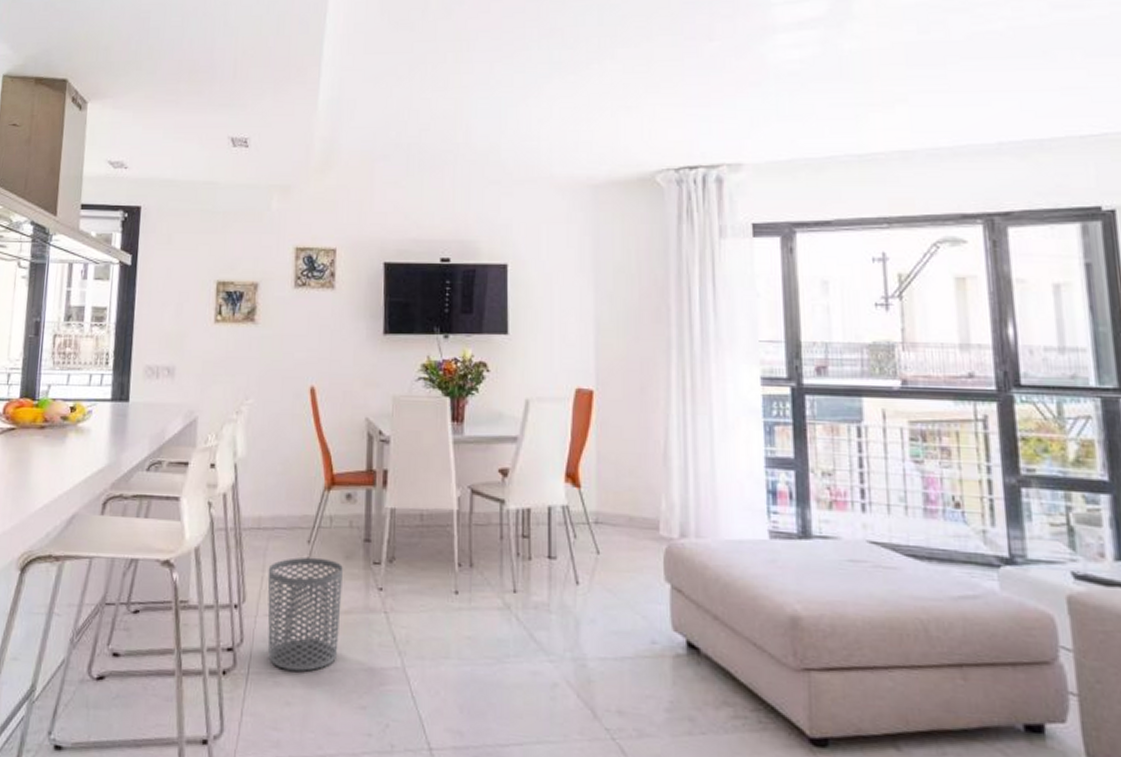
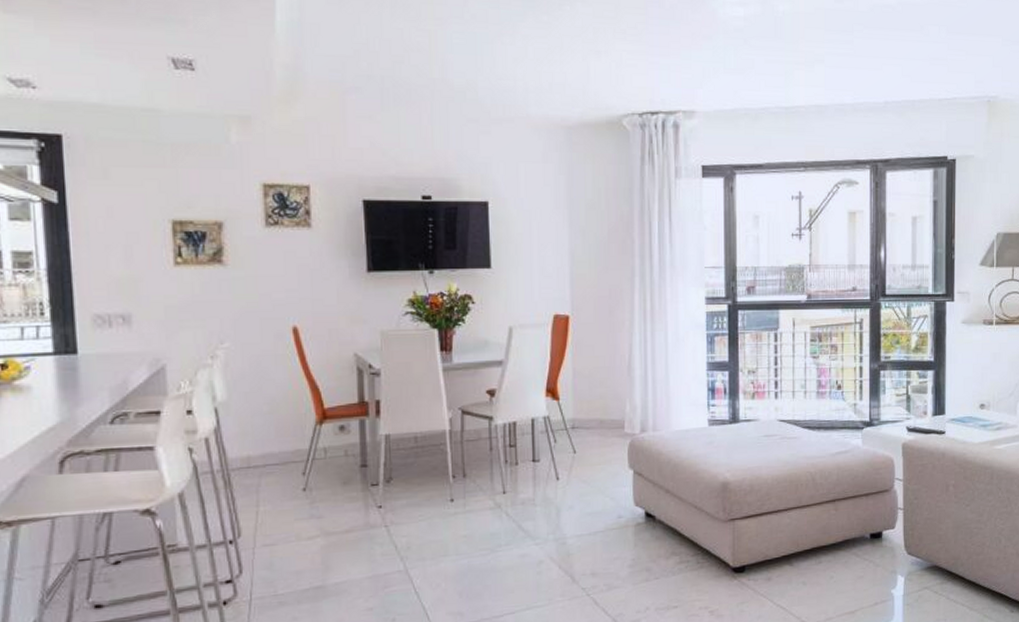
waste bin: present [267,557,343,672] -> none [262,487,342,591]

